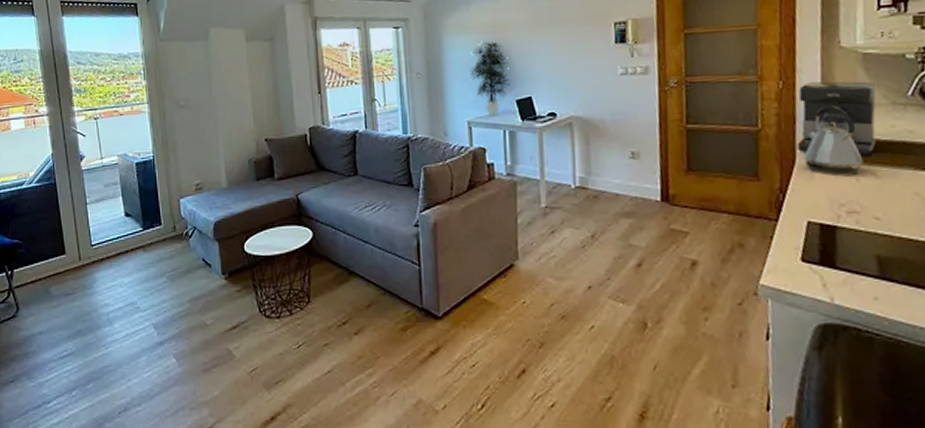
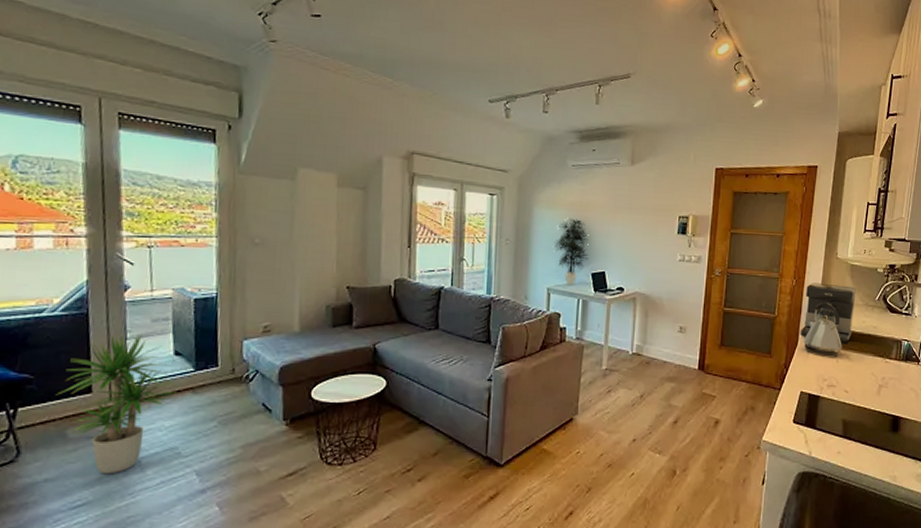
potted plant: none [40,198,131,328] -> present [57,333,177,475]

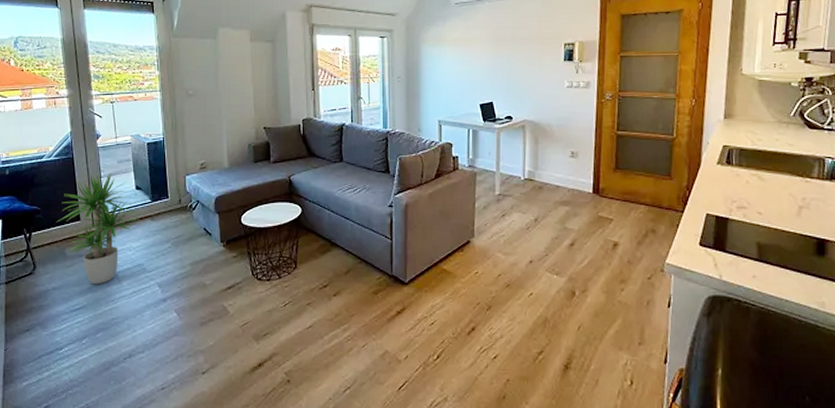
plant: present [554,219,589,285] -> none [442,54,476,117]
coffee maker: present [800,283,856,344] -> none [702,101,766,164]
kettle: present [803,302,842,357] -> none [707,121,753,177]

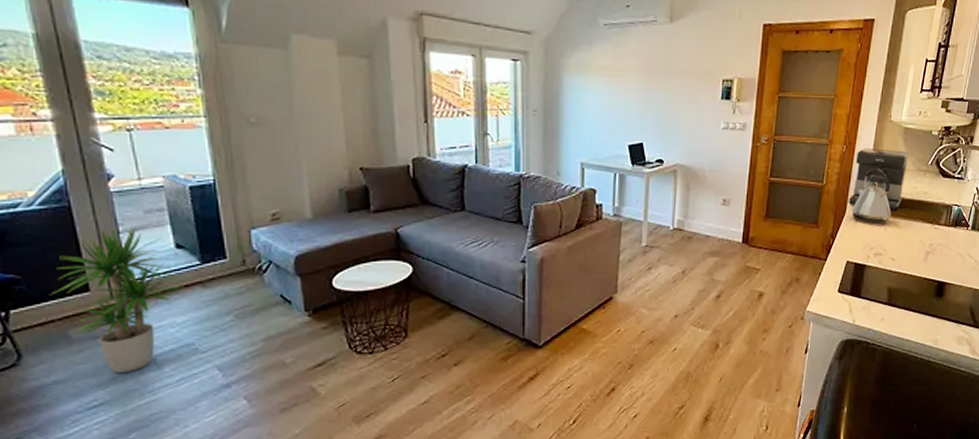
coffee maker: none [702,101,766,164] -> present [848,148,909,211]
kettle: none [707,121,753,177] -> present [851,169,892,225]

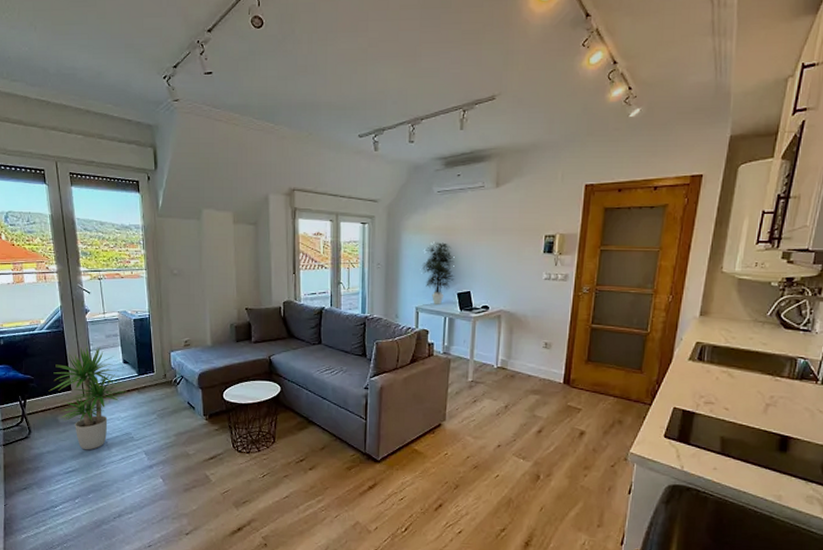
plant: none [586,85,625,159] -> present [421,242,454,305]
coffee maker: present [848,148,909,211] -> none [675,298,743,361]
kettle: present [851,169,892,225] -> none [678,318,724,374]

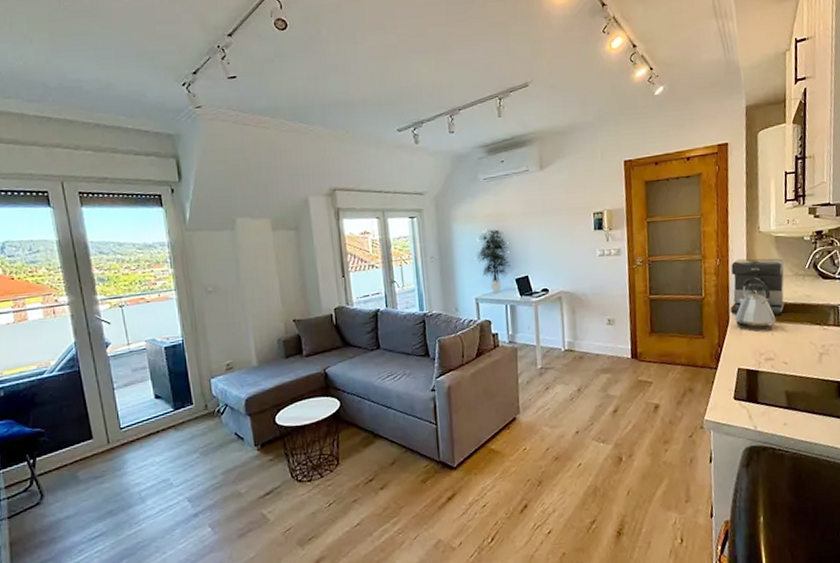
potted plant: present [49,346,128,450] -> none [65,382,162,508]
coffee maker: none [675,298,743,361] -> present [730,258,785,317]
kettle: none [678,318,724,374] -> present [734,277,776,332]

